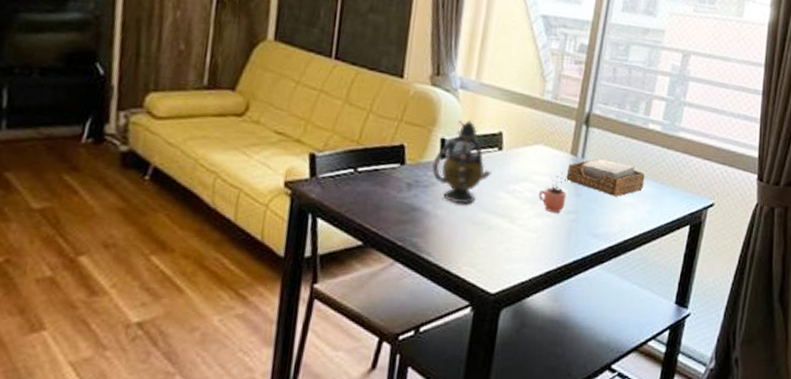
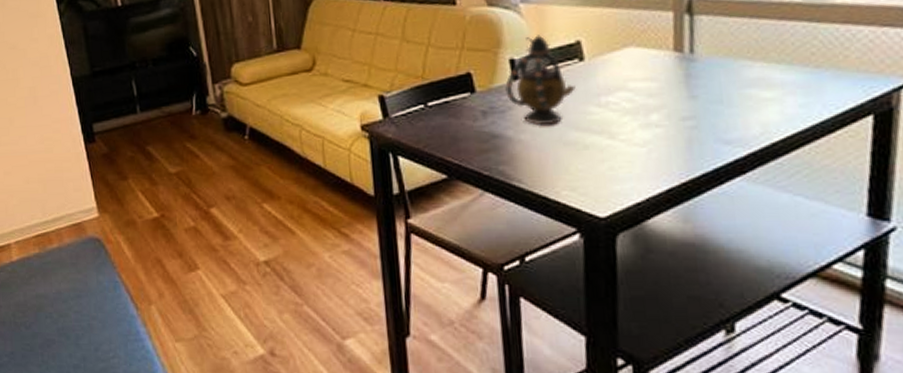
cocoa: present [538,172,567,213] -> none [639,74,678,122]
napkin holder: present [566,159,645,197] -> none [673,50,789,93]

